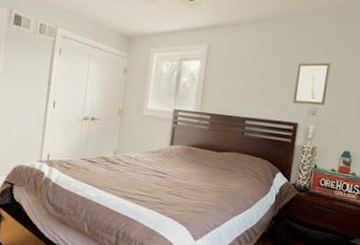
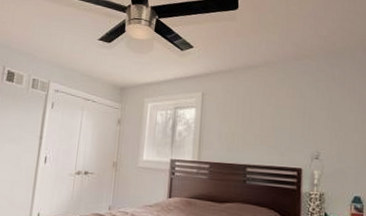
wall art: present [292,62,331,105] -> none [293,104,329,149]

